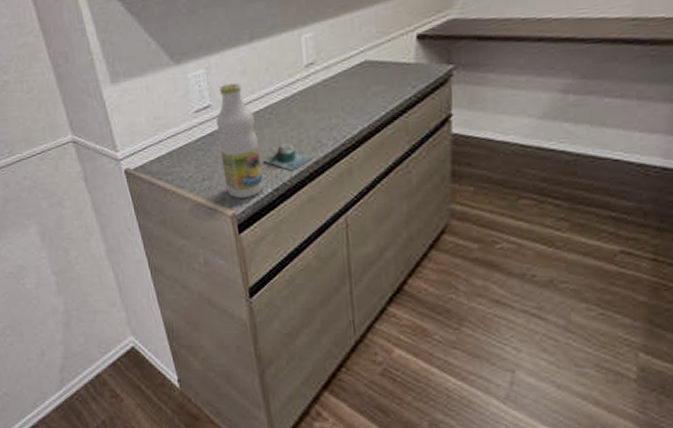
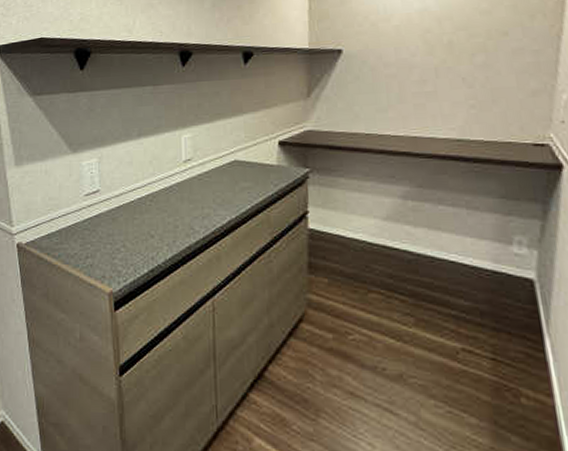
bottle: present [215,83,264,198] -> none [102,173,140,276]
mug: present [263,143,312,171] -> none [141,229,185,254]

